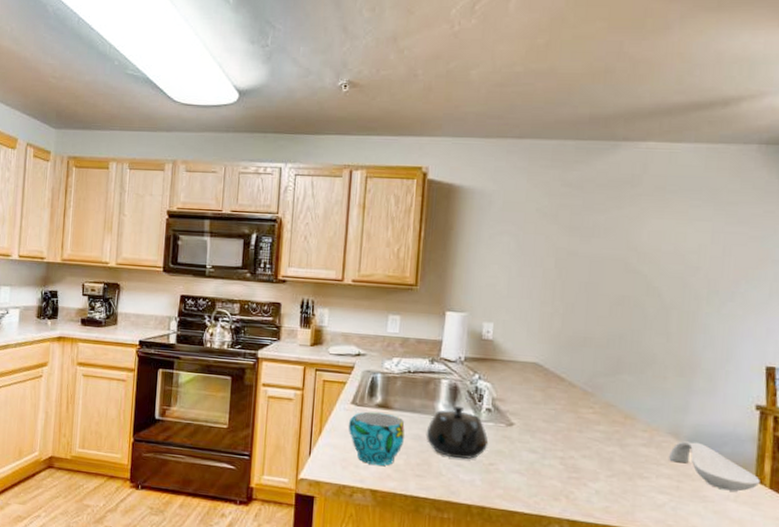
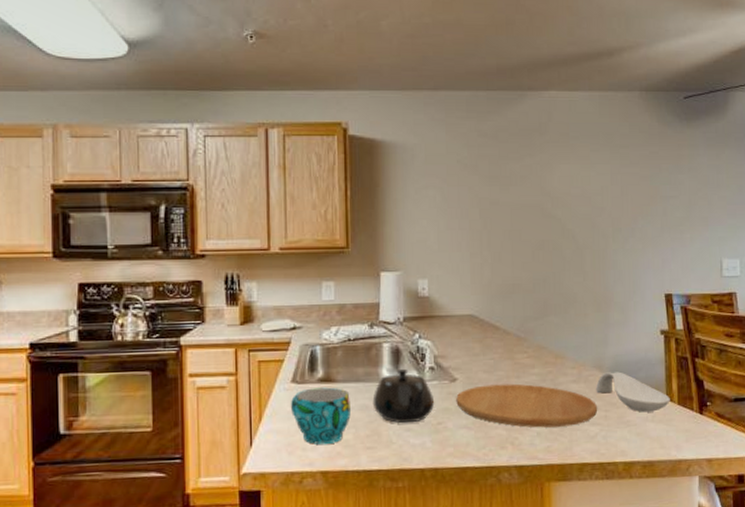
cutting board: none [511,434,669,491] -> present [456,383,598,428]

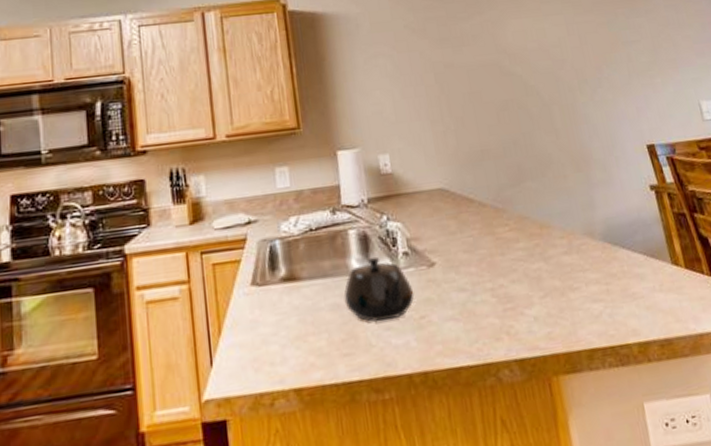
cup: present [290,387,351,445] -> none [252,286,322,357]
cutting board: present [456,383,598,428] -> none [437,261,598,313]
spoon rest: present [596,371,670,413] -> none [590,237,676,282]

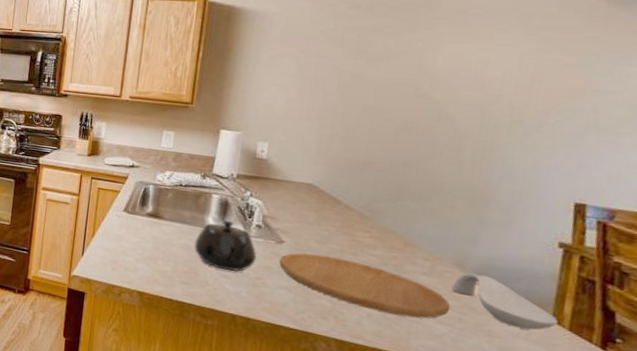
cutting board: none [437,261,598,313] -> present [279,253,451,319]
spoon rest: none [590,237,676,282] -> present [452,272,558,331]

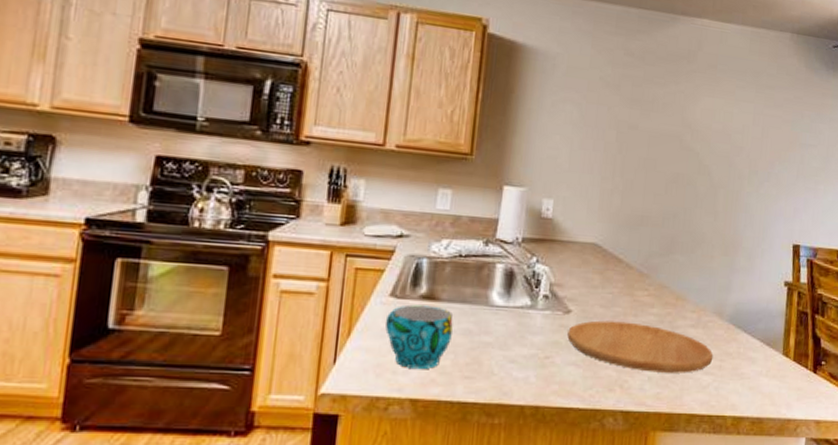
cup: none [119,219,174,271] -> present [385,304,453,370]
teapot: present [194,219,257,272] -> none [477,293,545,354]
spoon rest: present [452,272,558,331] -> none [714,320,786,366]

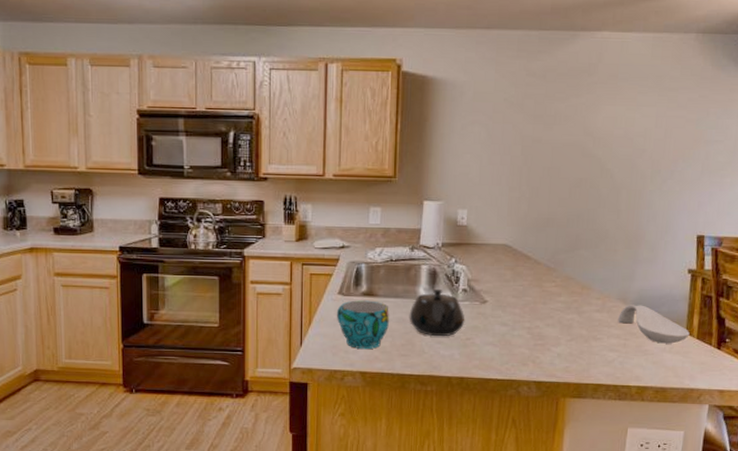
teapot: none [477,293,545,354] -> present [409,288,465,337]
cutting board: present [567,320,714,373] -> none [485,308,618,351]
spoon rest: none [714,320,786,366] -> present [618,305,690,344]

